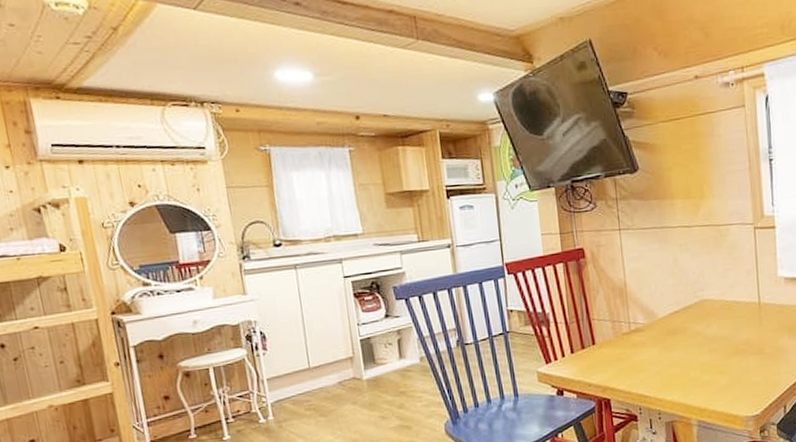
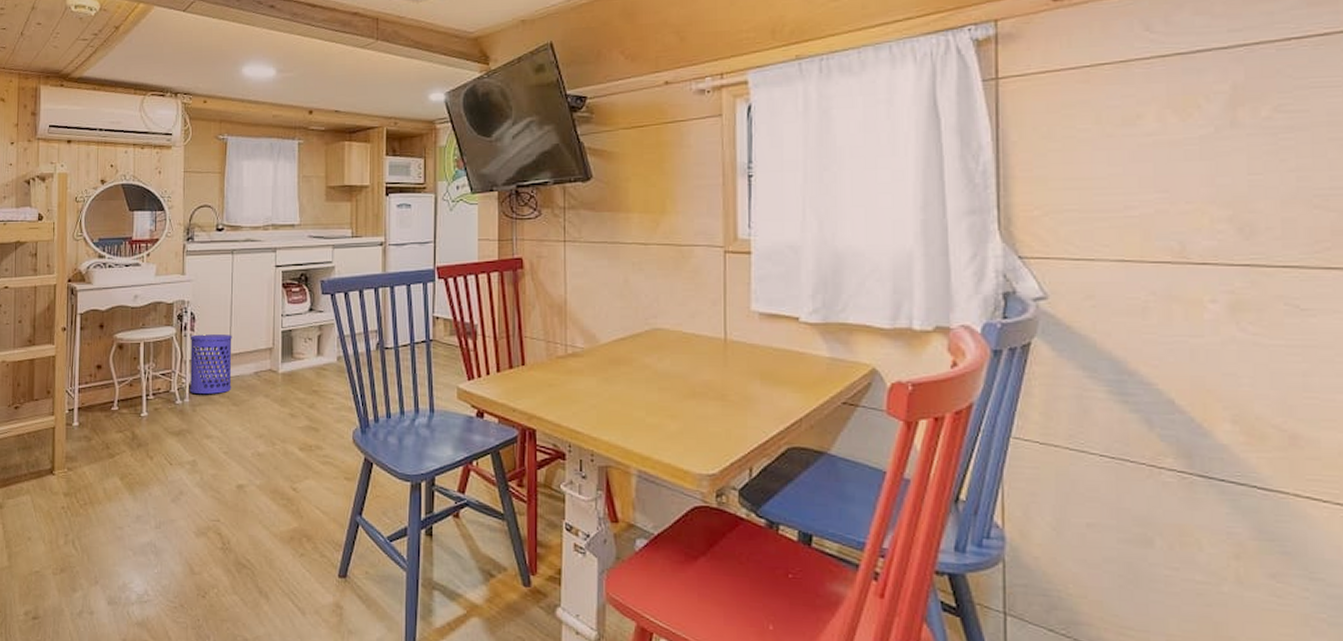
waste bin: none [264,349,317,411] -> present [189,334,232,394]

